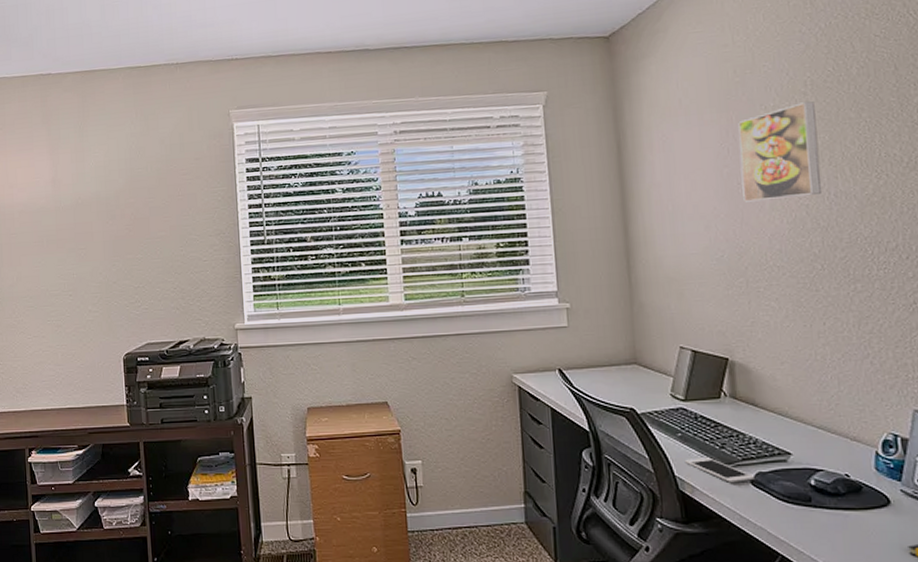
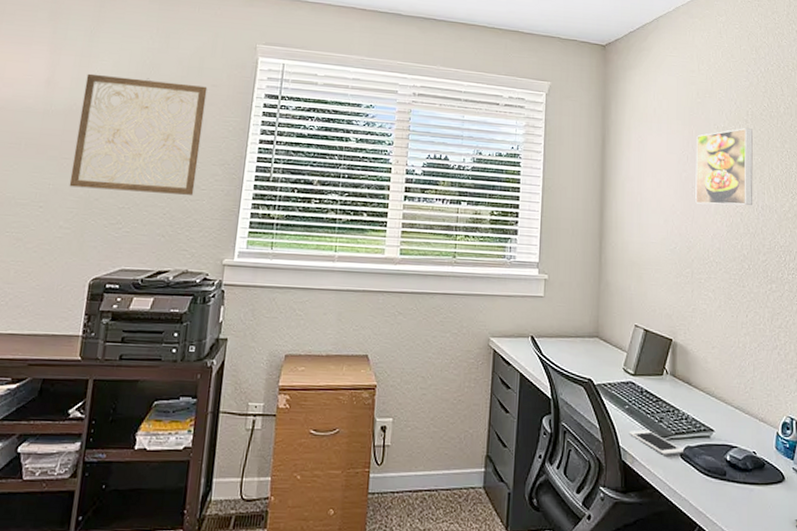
wall art: none [84,161,197,274] -> present [69,73,208,195]

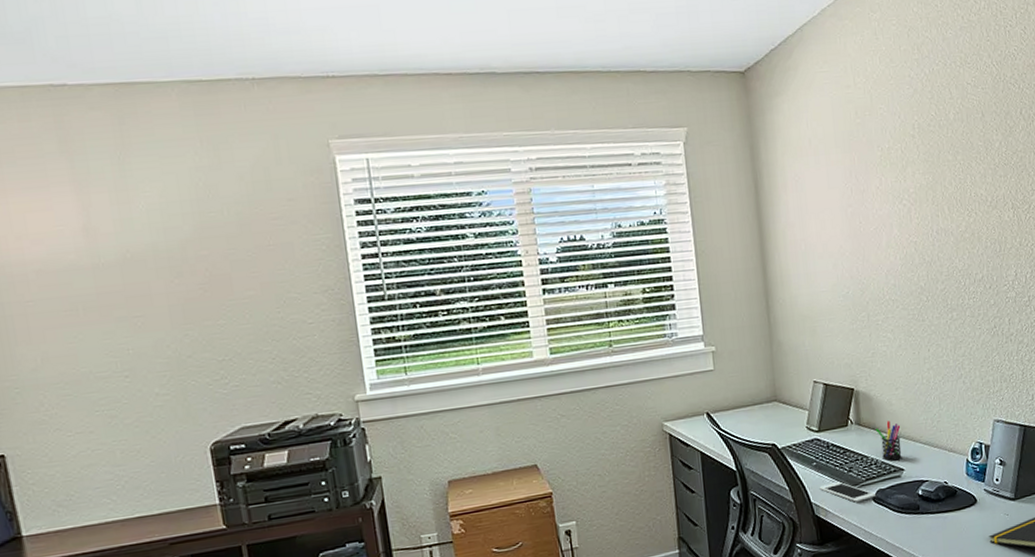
wall art: present [69,73,208,195] -> none [130,202,301,348]
pen holder: none [689,377,714,420] -> present [875,420,902,461]
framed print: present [695,128,753,206] -> none [859,144,927,240]

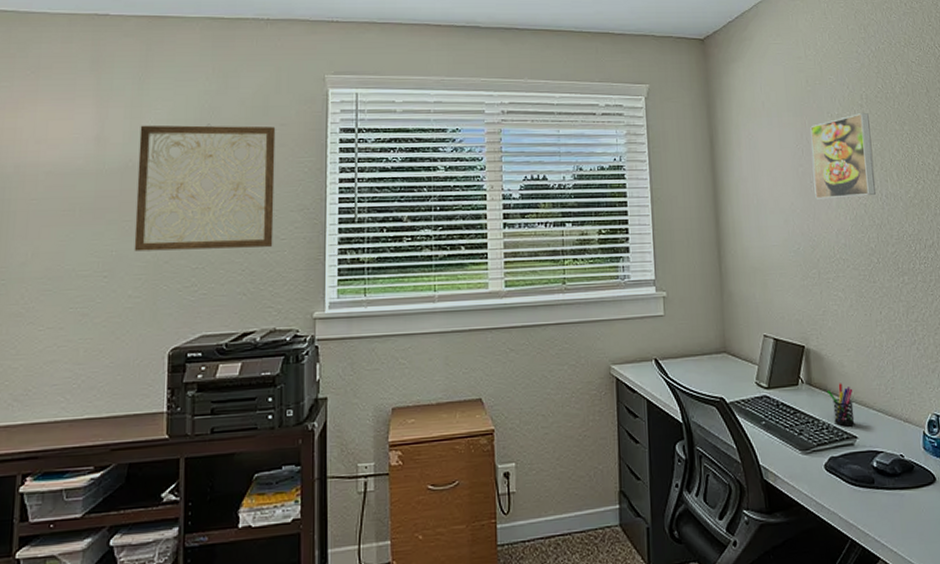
wall art: none [130,202,301,348] -> present [134,123,276,251]
cell phone: present [819,481,876,502] -> none [768,444,827,469]
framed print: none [859,144,927,240] -> present [810,113,876,199]

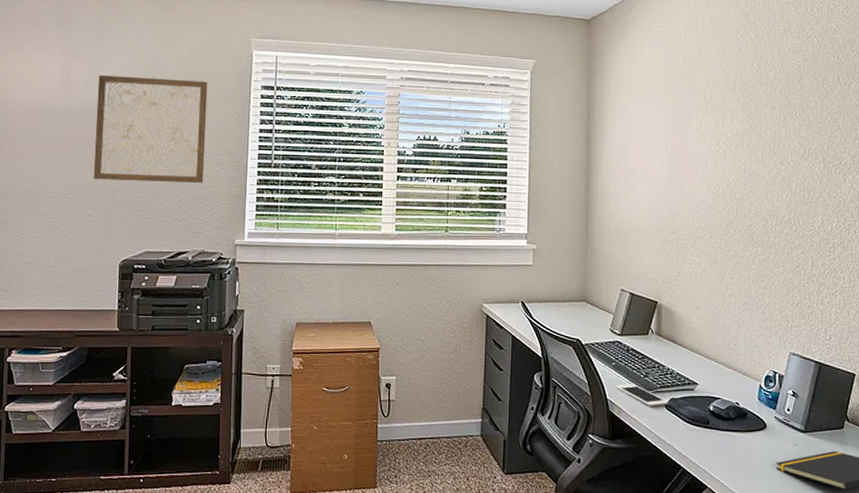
cell phone: none [768,444,827,469] -> present [616,384,668,406]
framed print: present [810,113,876,199] -> none [681,96,741,173]
pen holder: present [826,383,855,427] -> none [674,336,699,374]

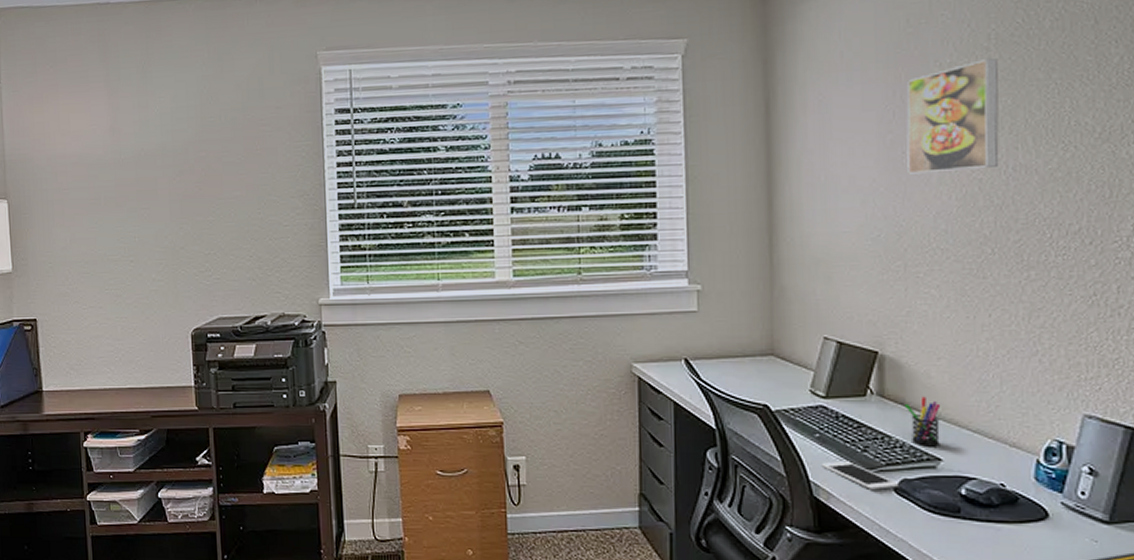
wall art: present [93,74,208,183] -> none [148,110,277,238]
pen holder: none [674,336,699,374] -> present [904,396,941,447]
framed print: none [681,96,741,173] -> present [906,58,999,174]

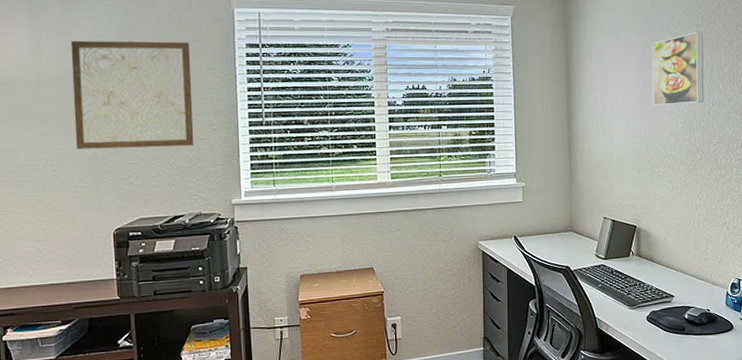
wall art: none [148,110,277,238] -> present [71,39,194,149]
cell phone: present [821,461,898,490] -> none [603,302,649,320]
pen holder: present [904,396,941,447] -> none [652,254,673,288]

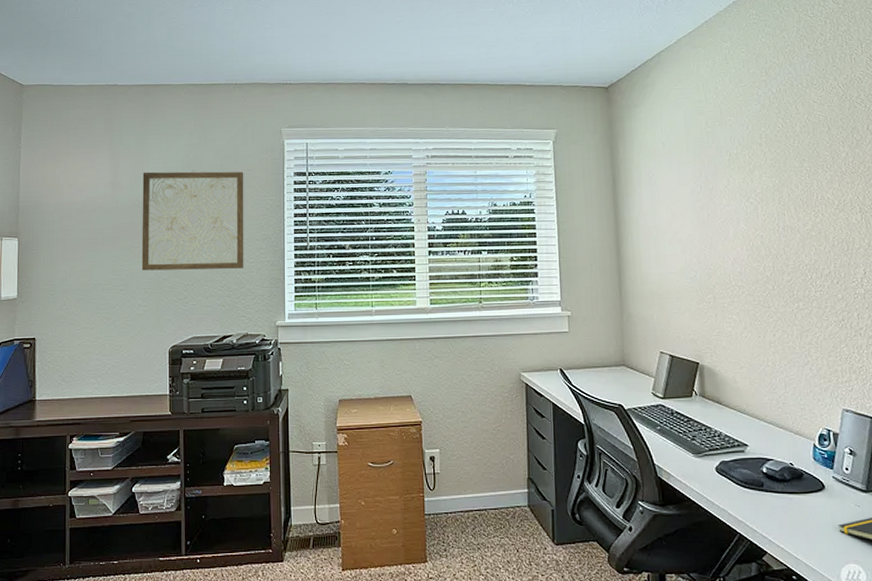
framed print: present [652,32,704,106] -> none [709,151,773,231]

